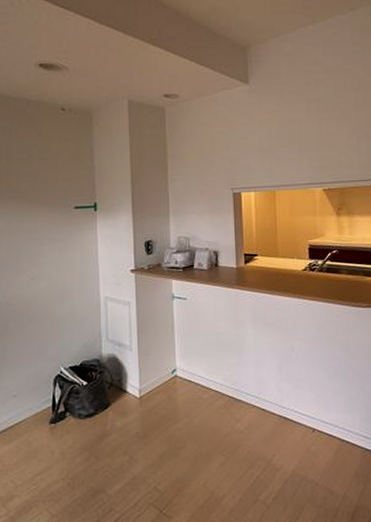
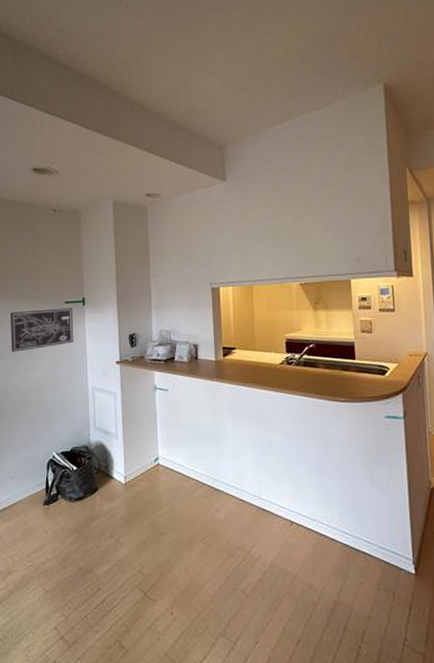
wall art: none [13,213,84,261] -> present [10,308,74,352]

